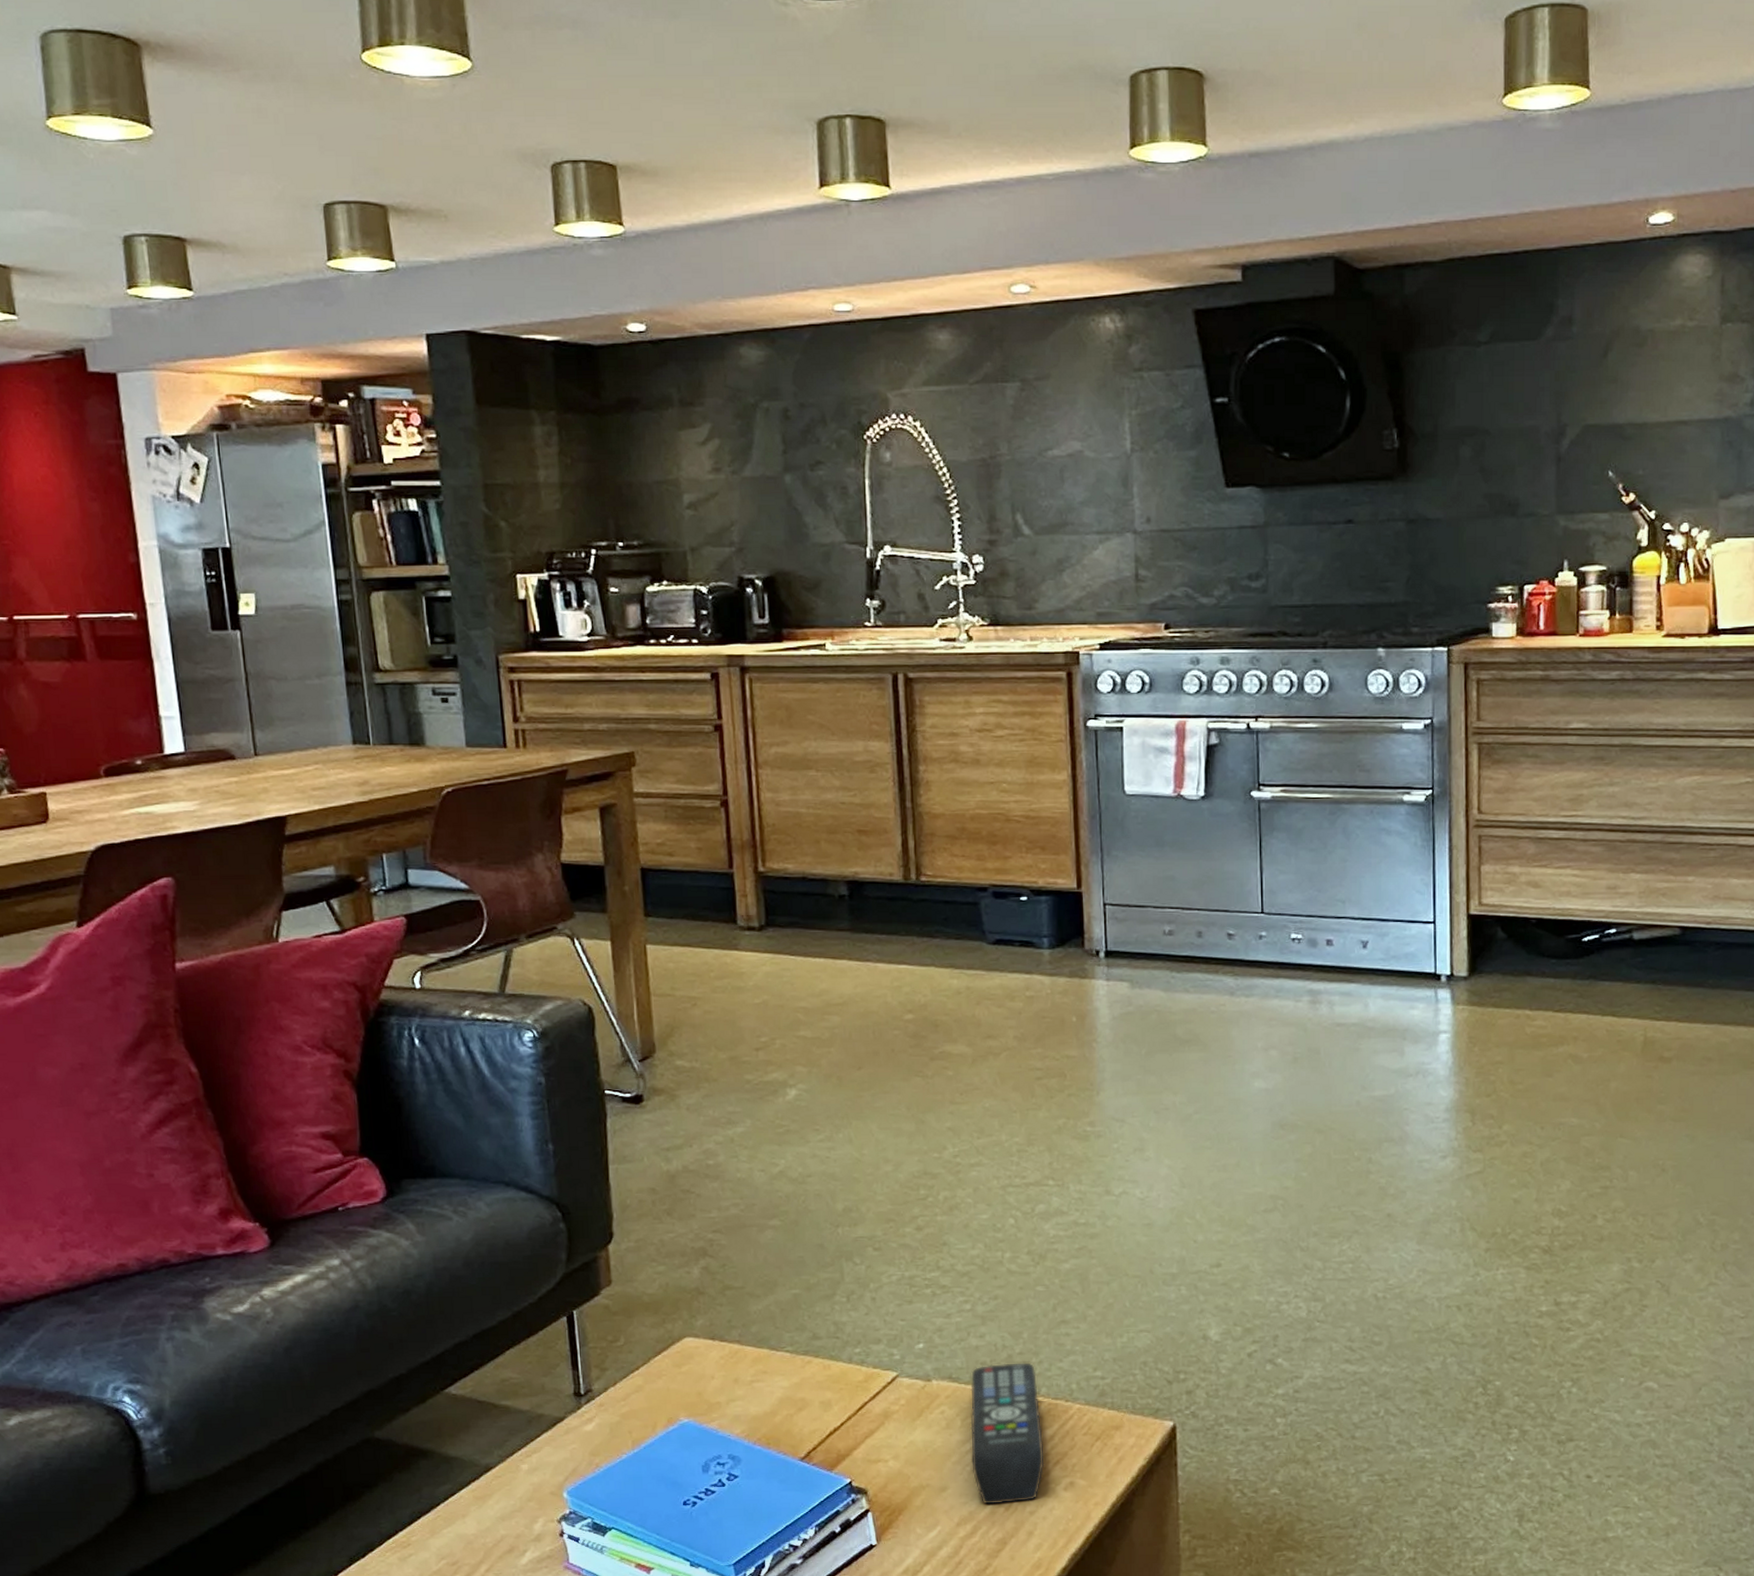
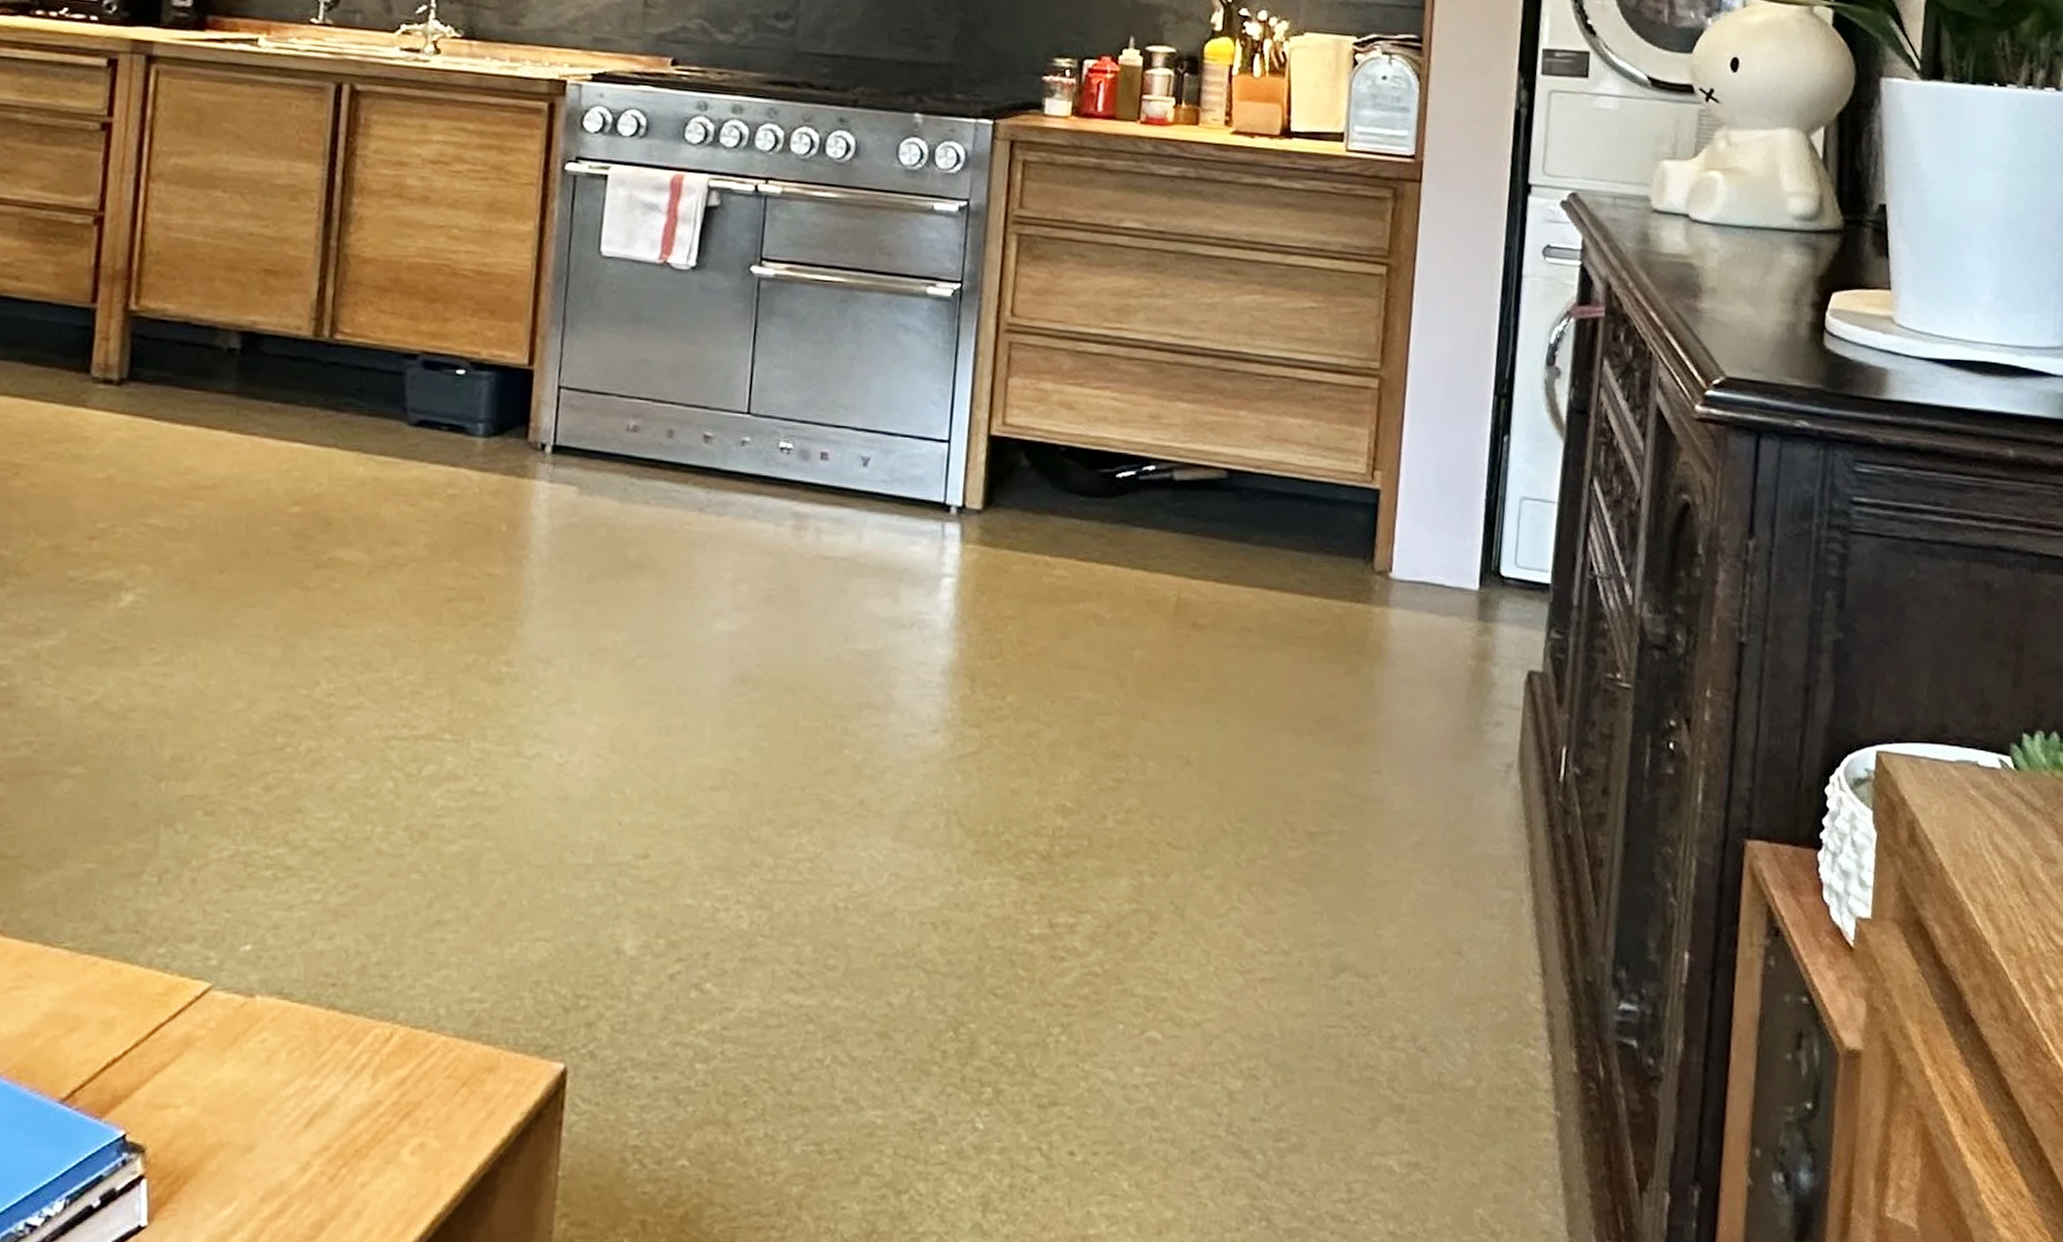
remote control: present [970,1363,1045,1505] -> none [291,976,395,1172]

